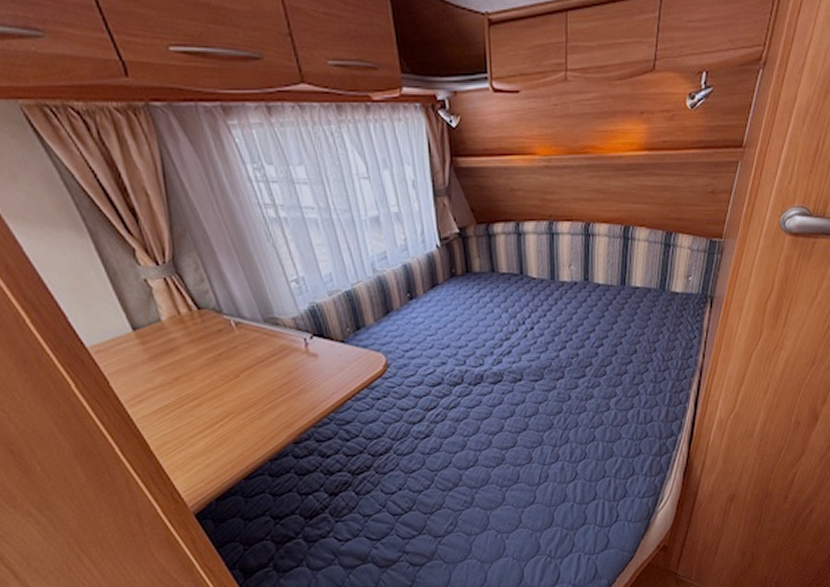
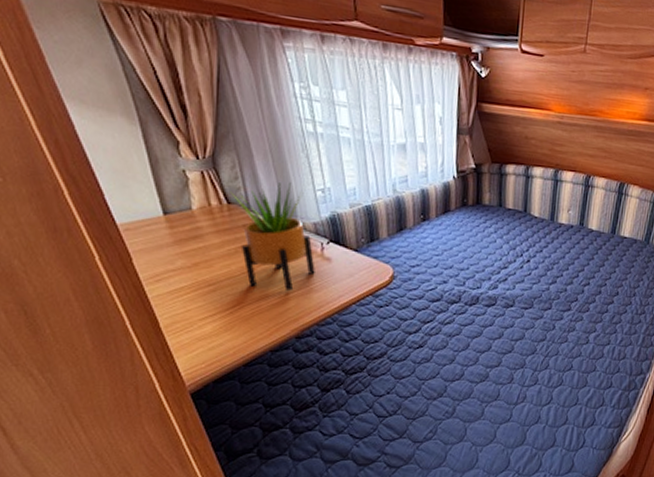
potted plant: none [198,277,303,395] -> present [230,182,315,291]

